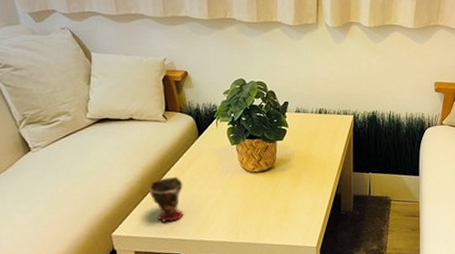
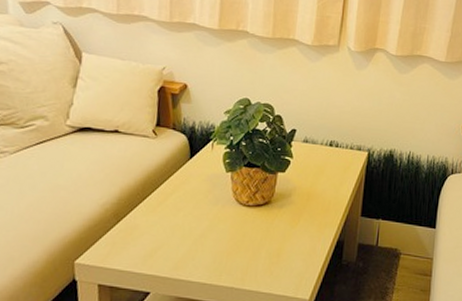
cup: present [149,176,184,222] -> none [124,201,165,254]

